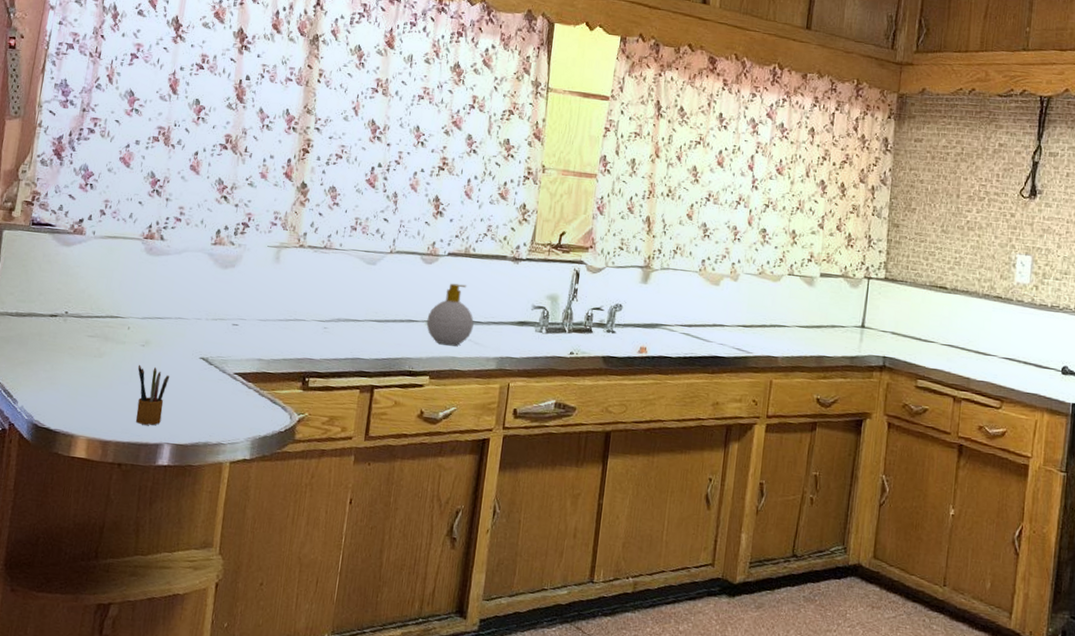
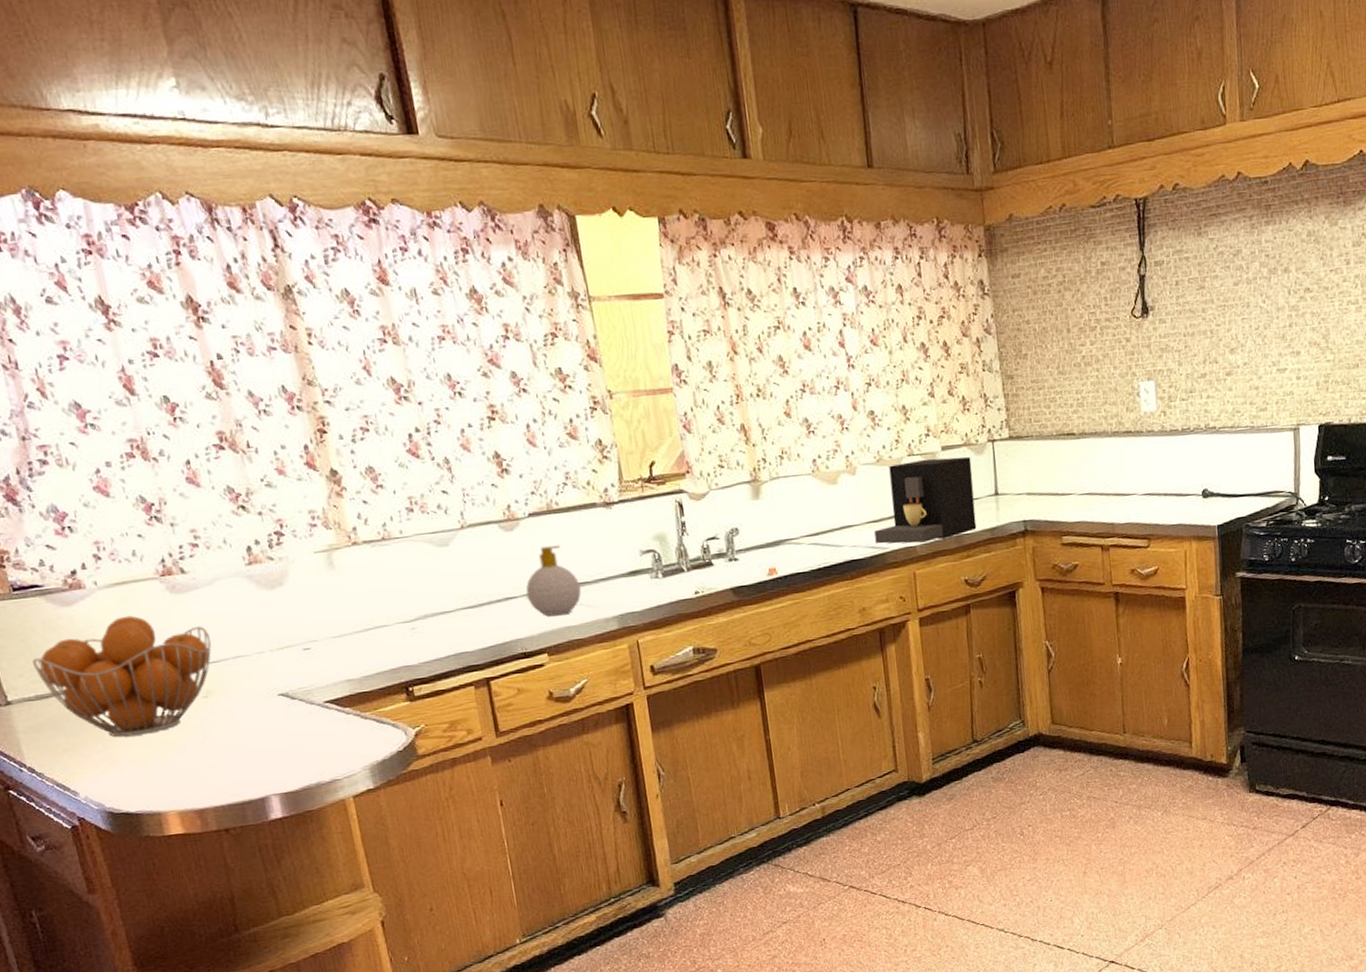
fruit basket: none [23,264,164,366] -> present [31,615,212,737]
pencil box: present [135,364,170,426] -> none [209,717,258,782]
coffee maker: none [742,279,846,357] -> present [874,457,977,544]

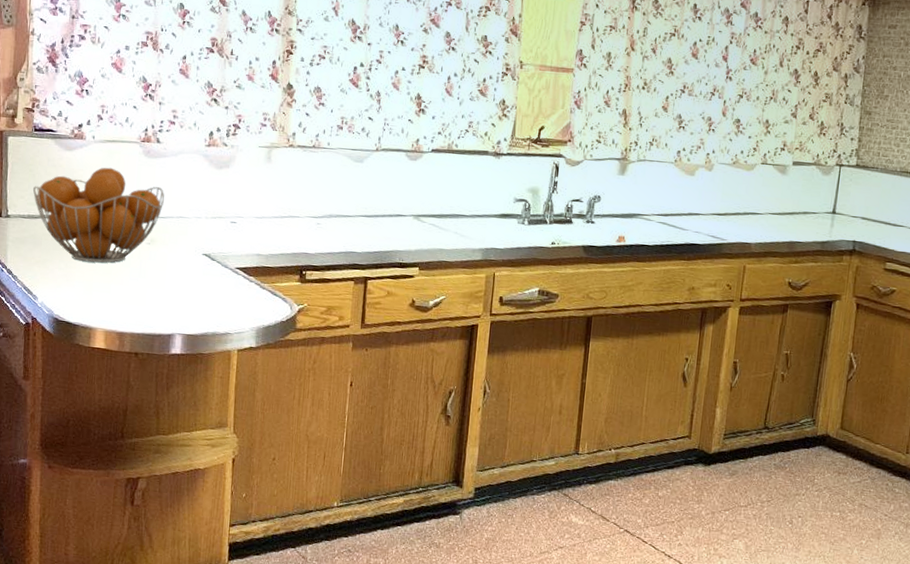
soap bottle: present [526,545,581,616] -> none [414,178,459,238]
coffee maker: present [874,457,977,544] -> none [716,169,818,242]

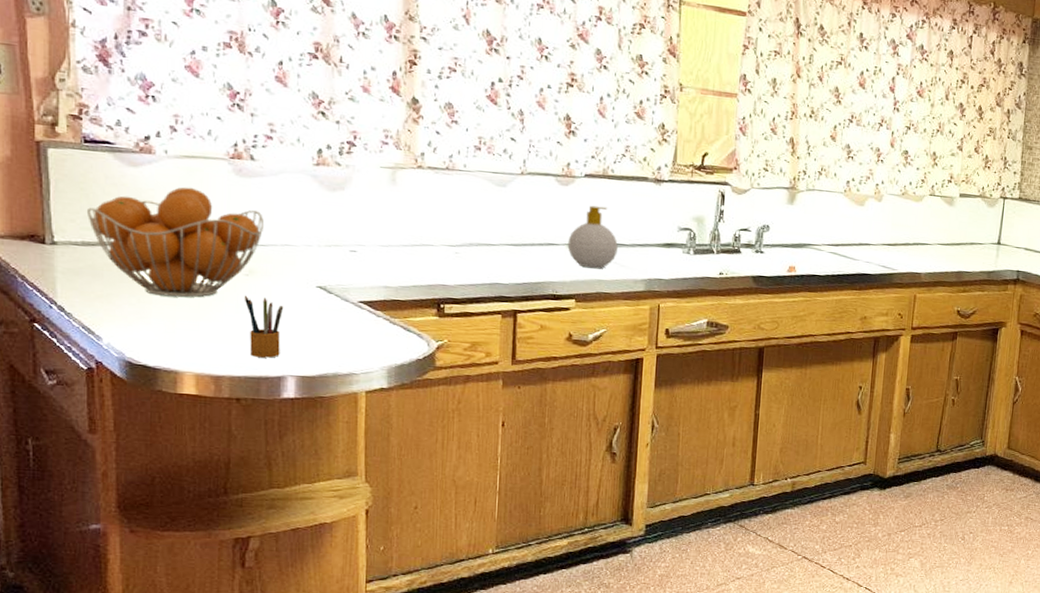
pencil box: none [146,261,176,318] -> present [245,295,284,358]
soap bottle: none [414,178,459,238] -> present [567,205,618,269]

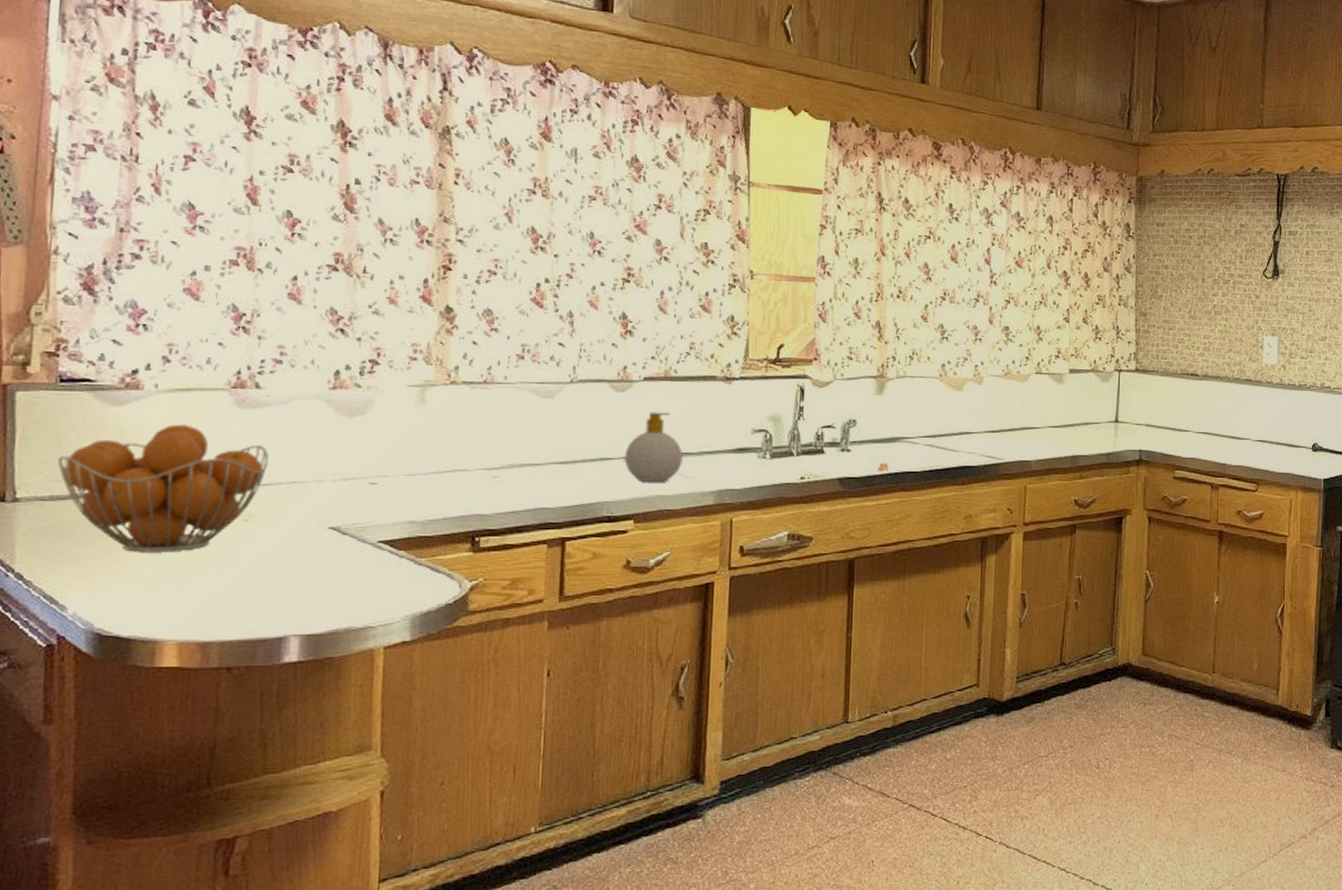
pencil box: present [245,295,284,358] -> none [242,544,289,616]

